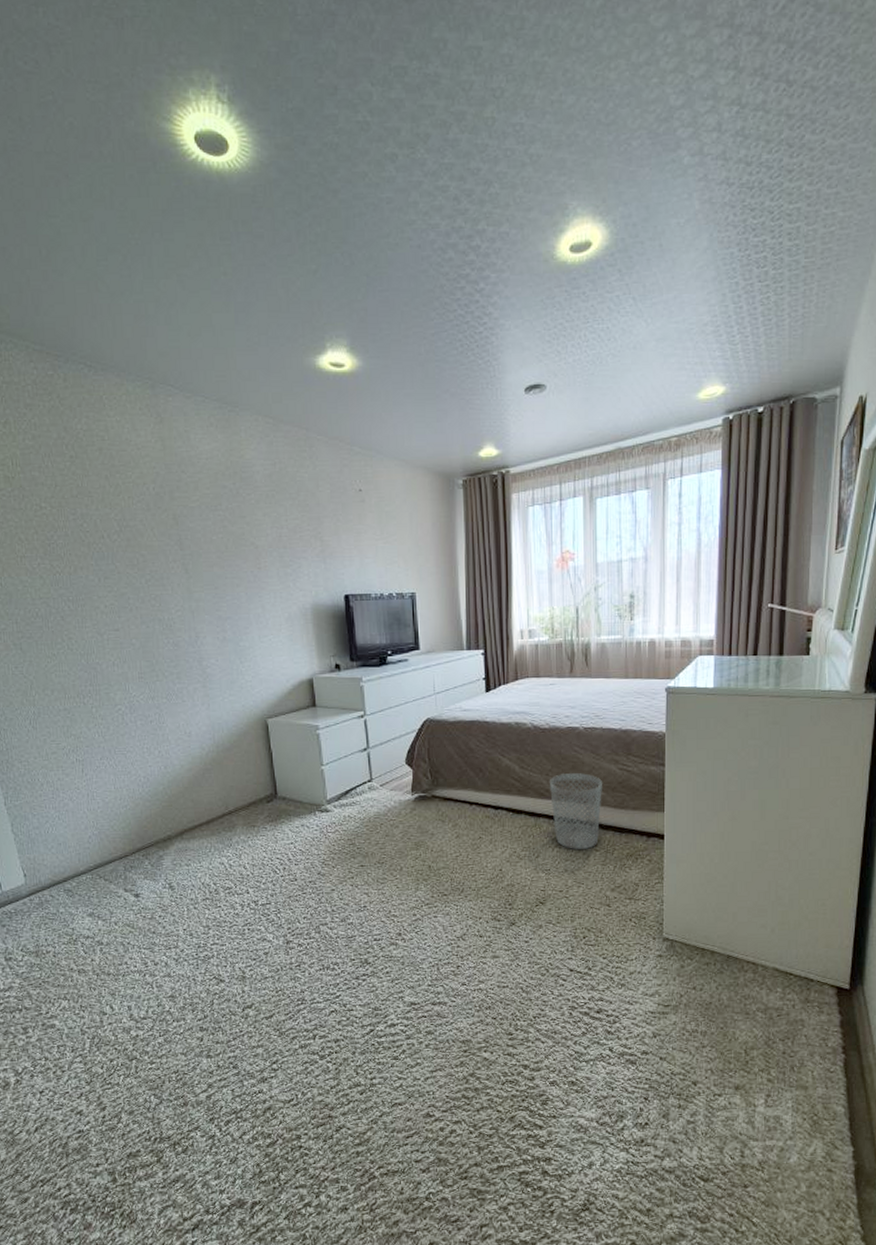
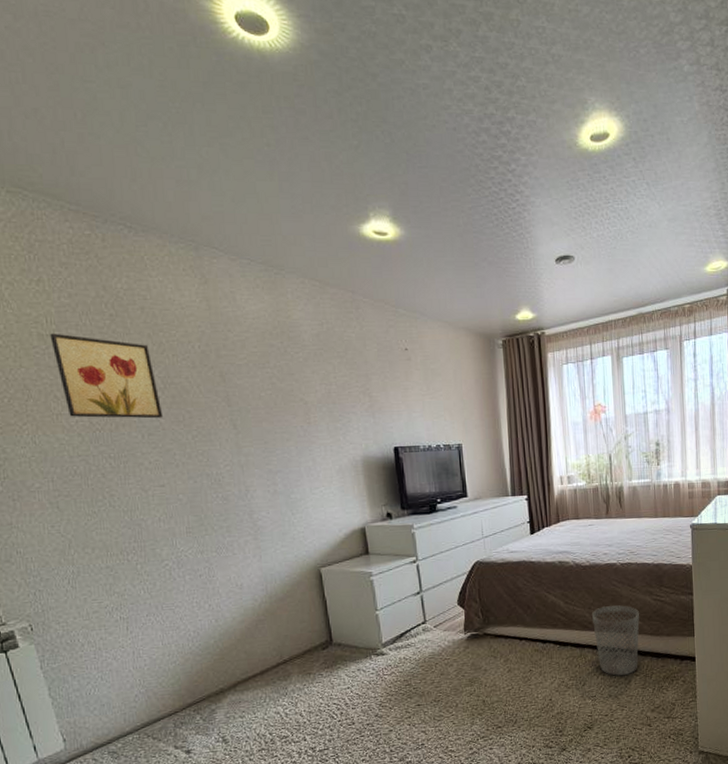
wall art: none [15,475,119,562] -> present [50,333,164,419]

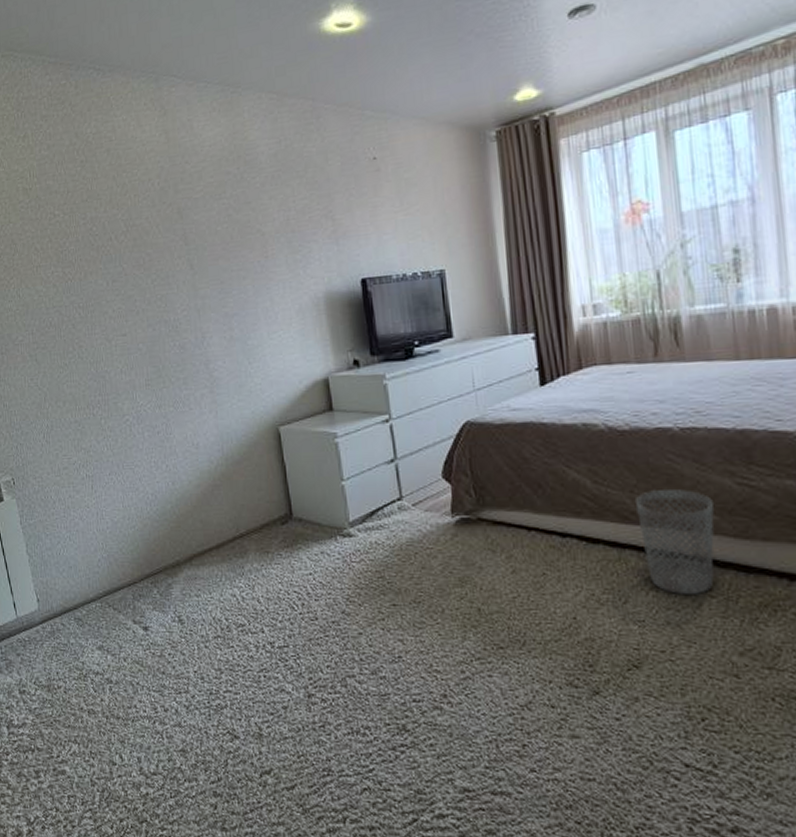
wall art: present [50,333,164,419] -> none [32,185,126,268]

